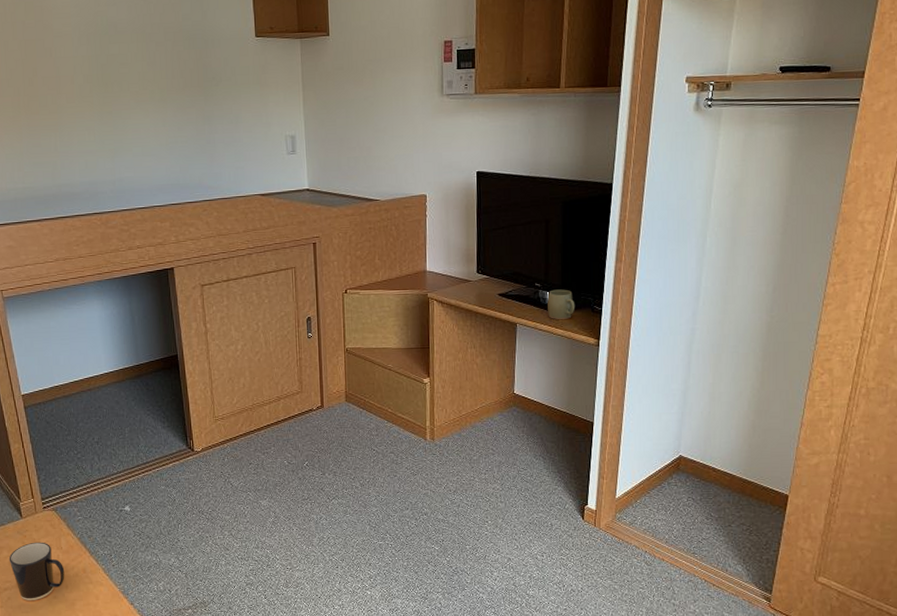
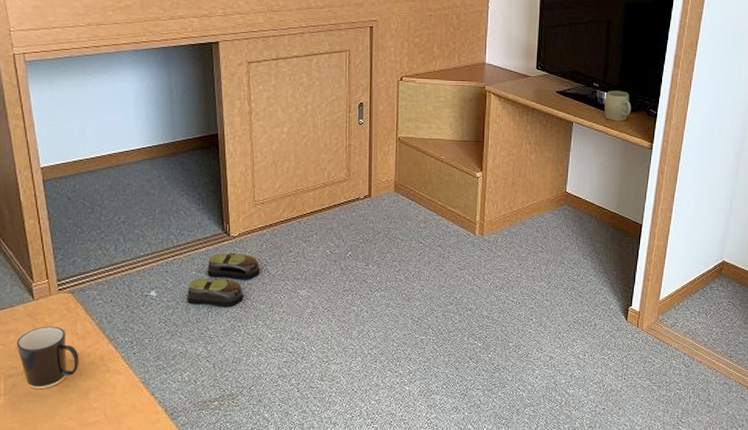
slippers: none [158,467,224,519] -> present [187,252,260,307]

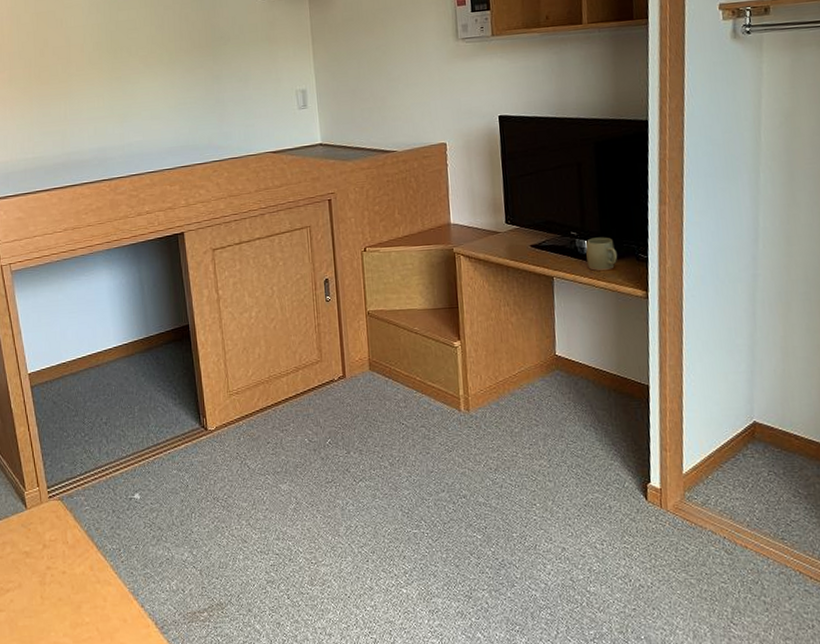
mug: present [16,326,79,390] -> none [12,535,71,604]
slippers: present [187,252,260,307] -> none [169,447,240,508]

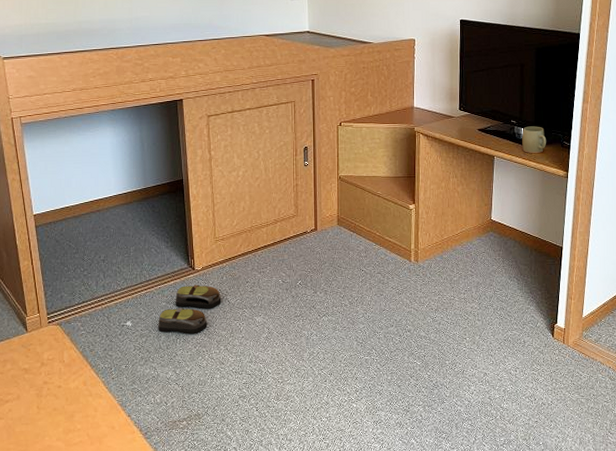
slippers: none [169,447,240,508] -> present [158,284,221,335]

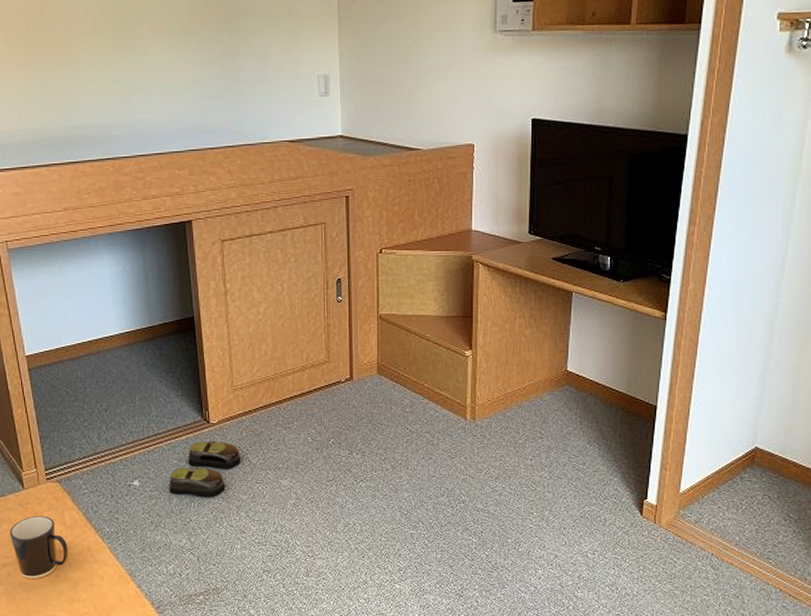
mug: none [12,355,66,413] -> present [9,515,68,579]
mug: present [522,126,547,154] -> none [608,254,640,289]

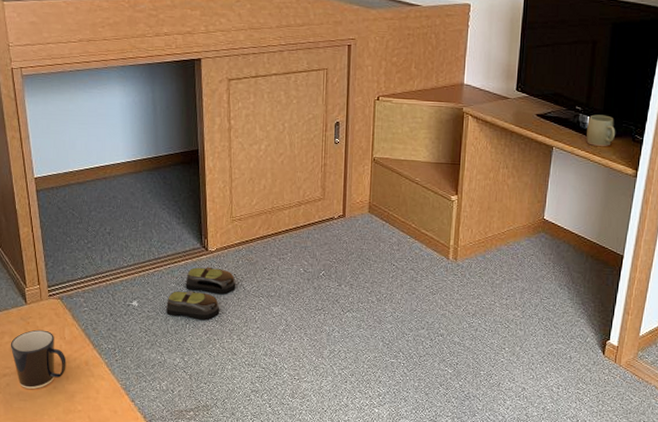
mug: none [608,254,640,289] -> present [586,114,616,147]

